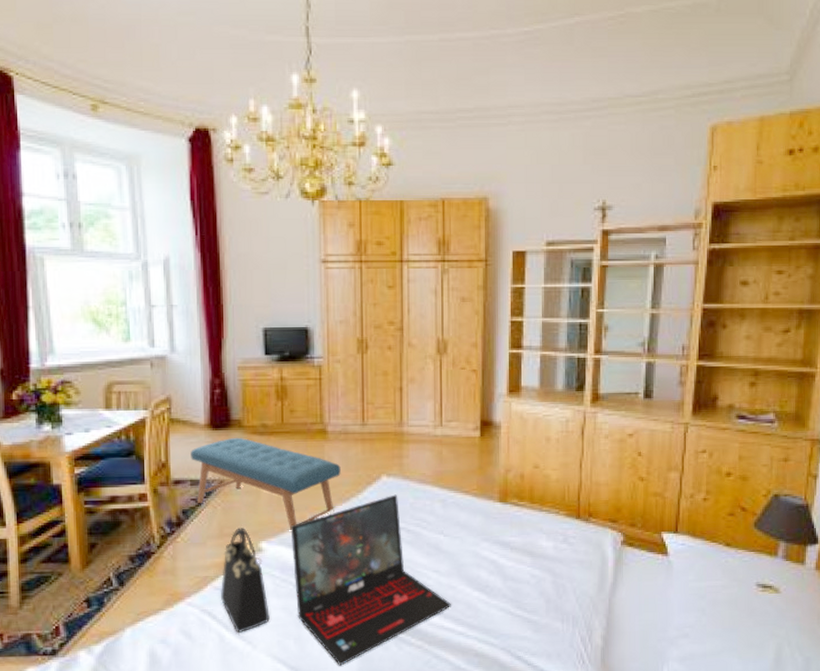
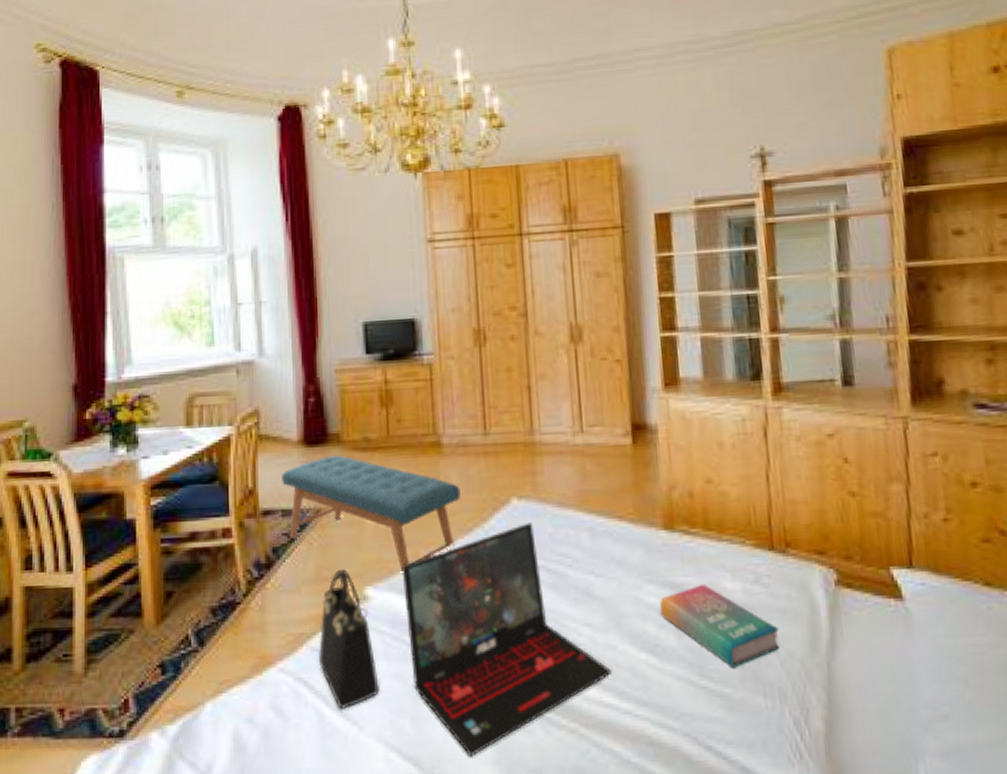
book: none [492,543,577,602] -> present [660,584,780,668]

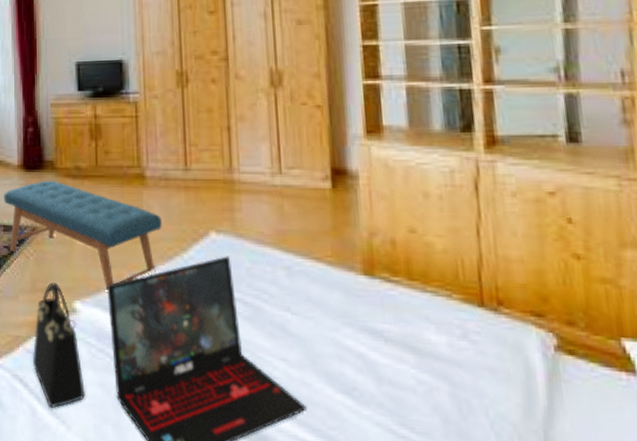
book: present [660,584,780,668] -> none [358,333,490,422]

